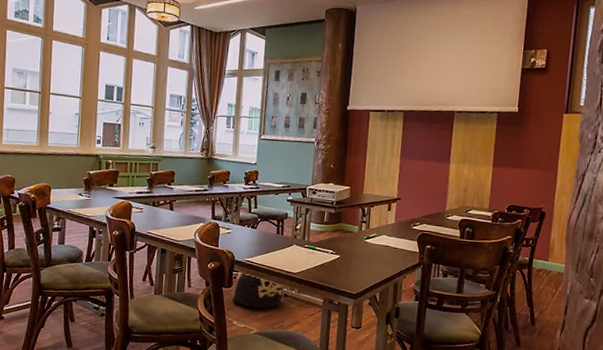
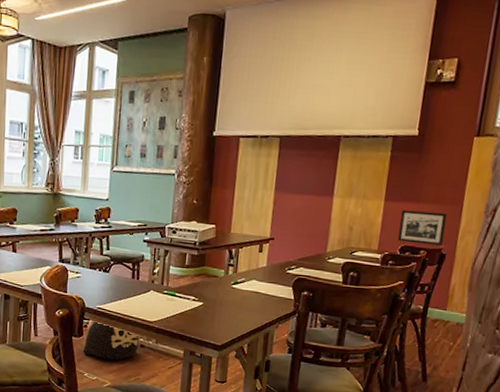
picture frame: none [505,174,545,205] -> present [398,210,448,246]

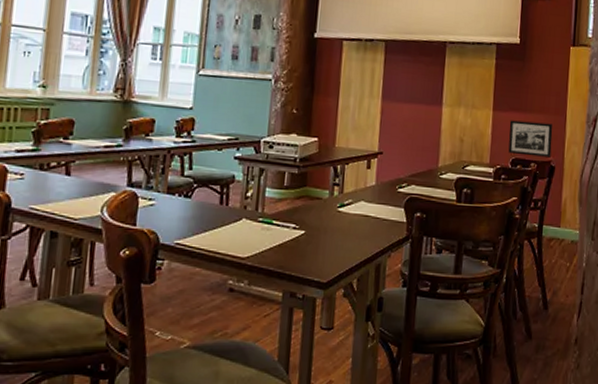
bag: present [82,322,140,360] -> none [153,262,228,311]

